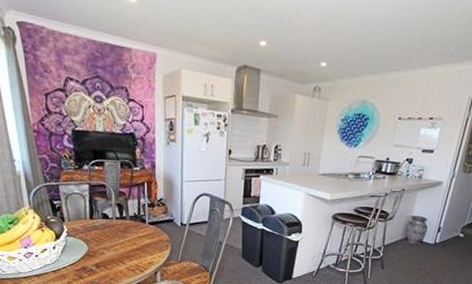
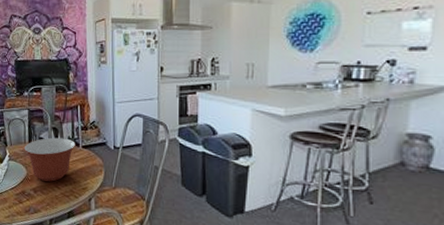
mixing bowl: none [85,213,142,257] -> present [24,137,75,182]

